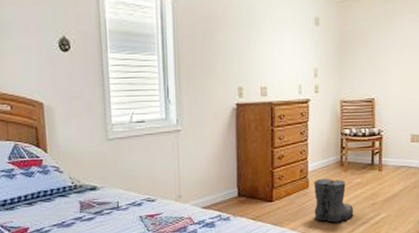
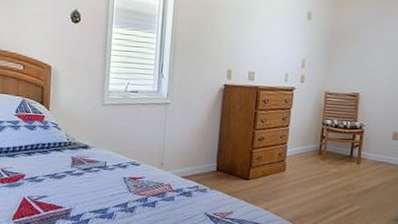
boots: present [313,178,354,223] -> none [288,164,328,208]

